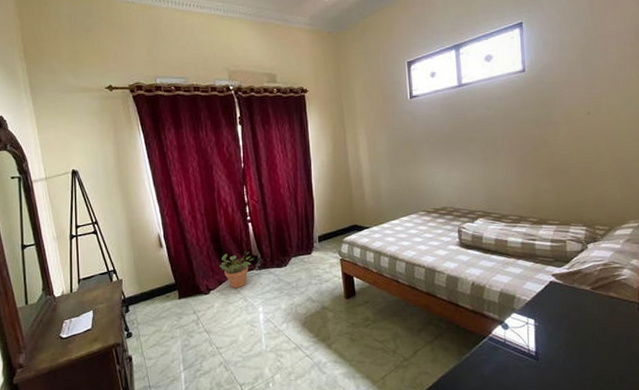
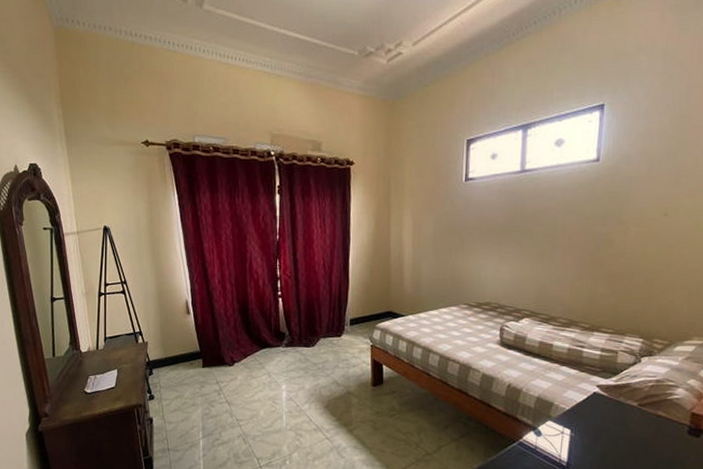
potted plant: present [220,251,254,289] -> none [246,327,281,364]

